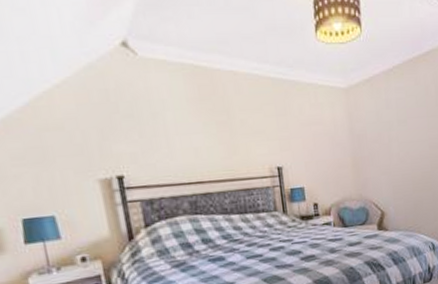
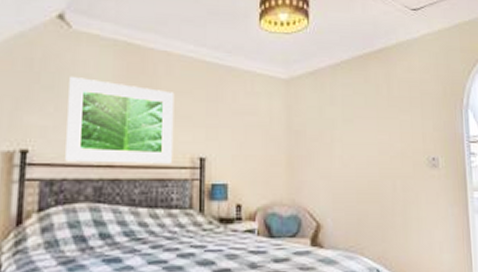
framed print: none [146,103,255,183] -> present [65,76,175,164]

